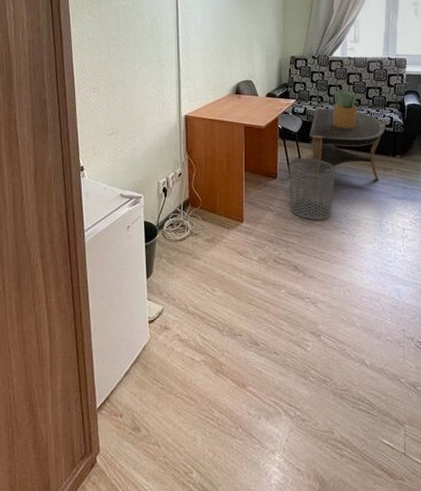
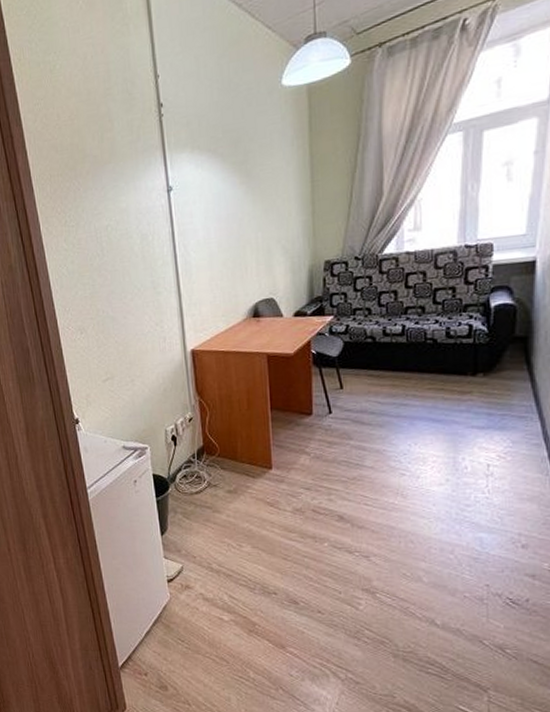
waste bin: present [289,158,336,220] -> none [327,387,392,461]
coffee table: present [308,108,386,195] -> none [353,322,462,431]
potted plant: present [333,88,358,128] -> none [386,293,421,346]

